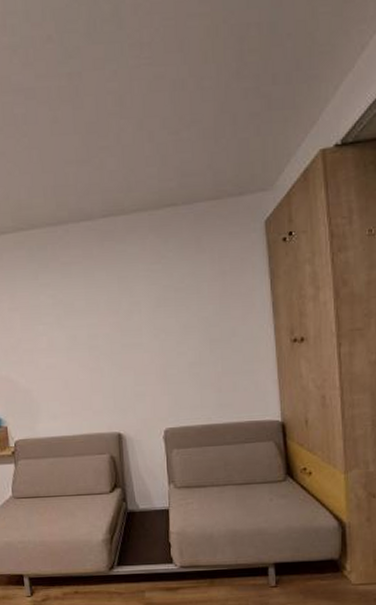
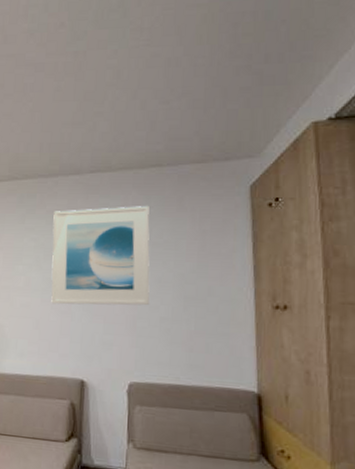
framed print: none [68,250,177,362] -> present [51,206,150,306]

